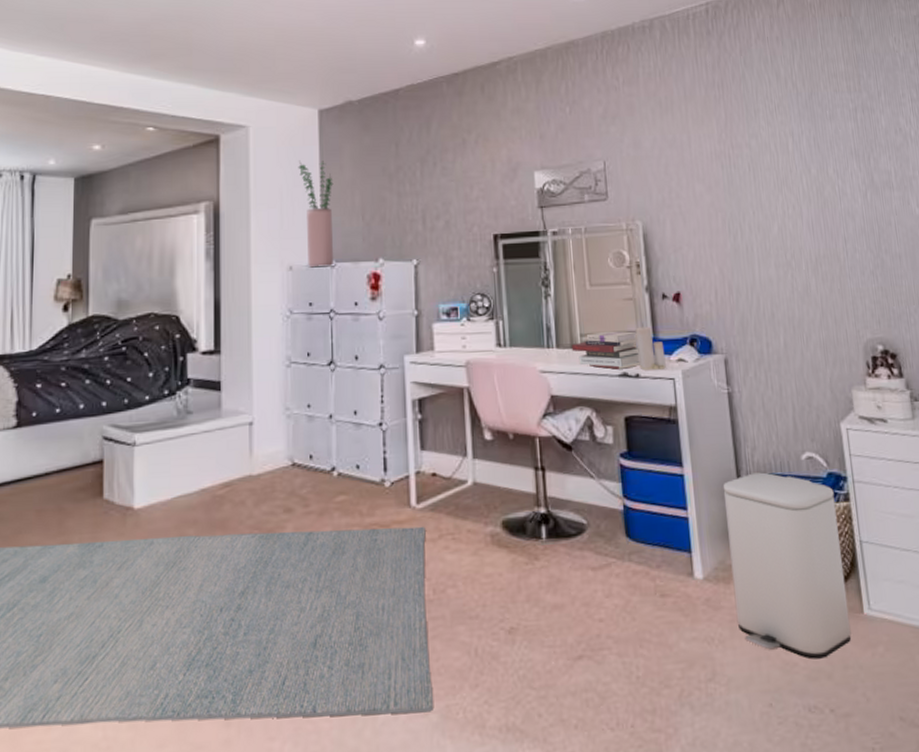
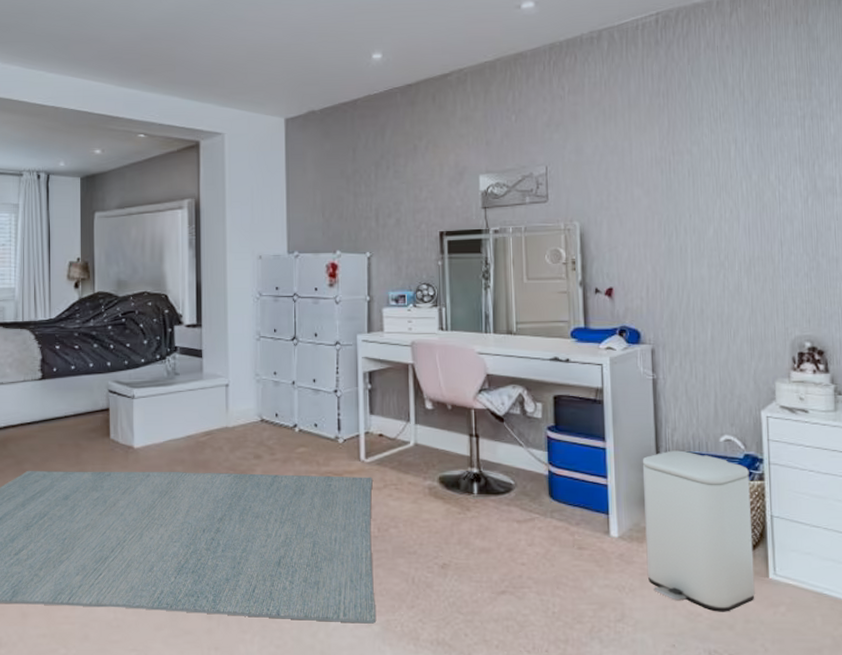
vase: present [298,160,334,268] -> none [267,163,298,257]
books: present [571,331,640,370] -> none [507,320,571,354]
candle: present [635,323,666,371] -> none [568,314,595,356]

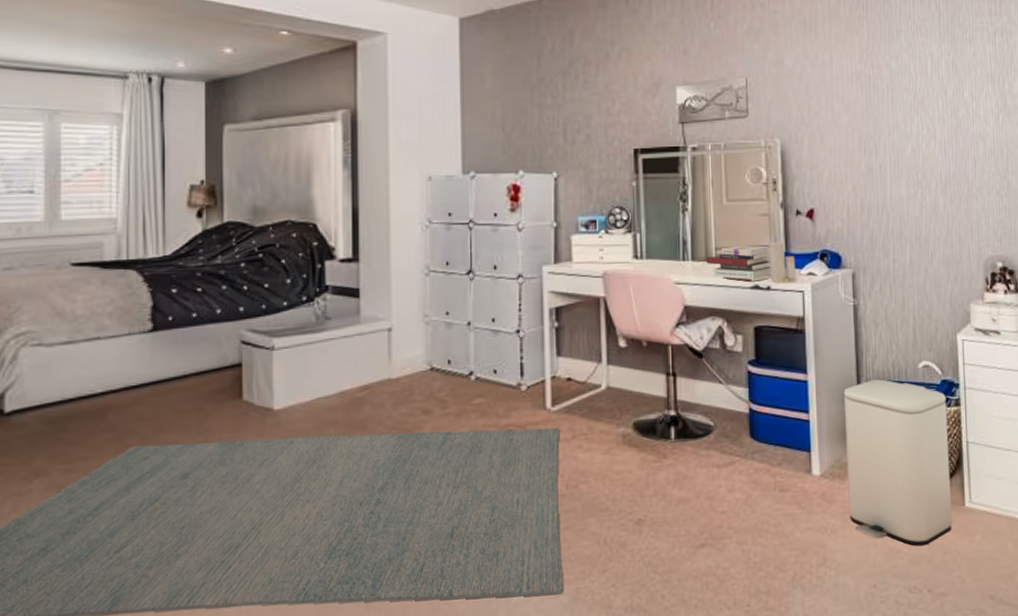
books: none [507,320,571,354] -> present [706,245,772,282]
candle: none [568,314,595,356] -> present [769,238,796,283]

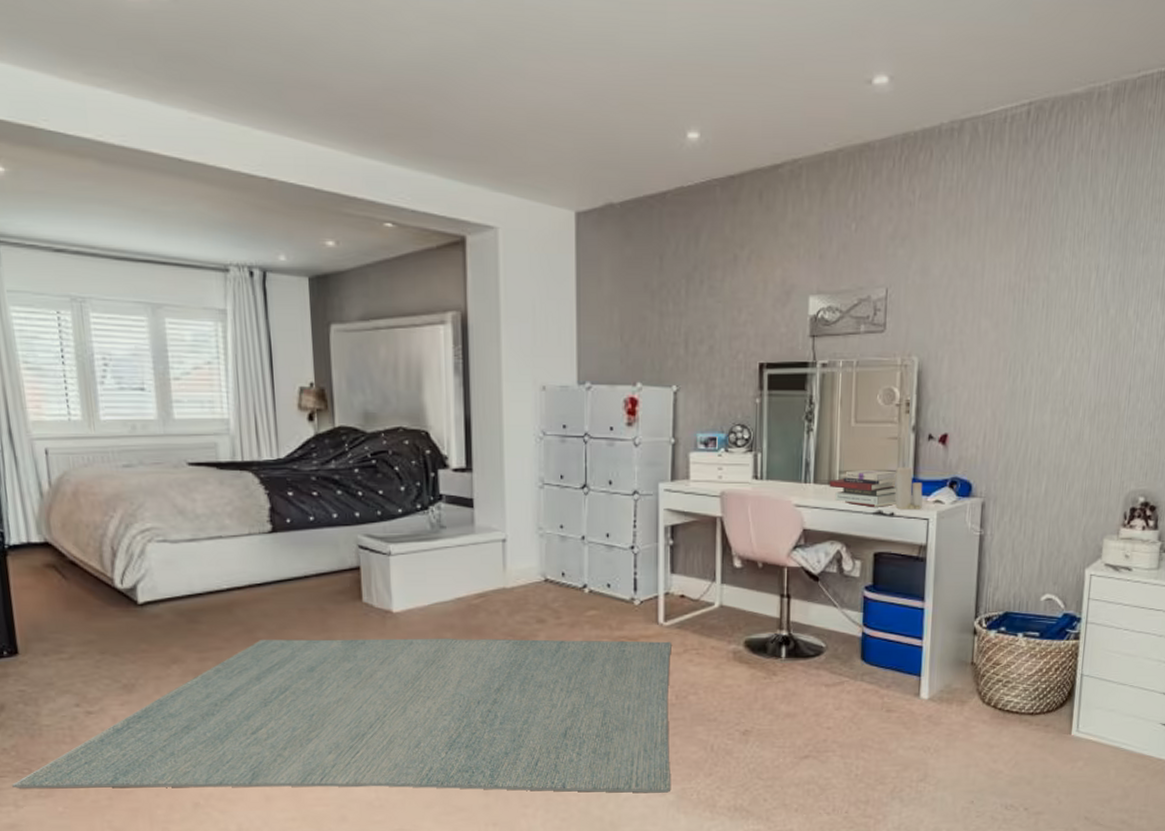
pedal bin: present [843,379,952,546] -> none [953,610,1066,769]

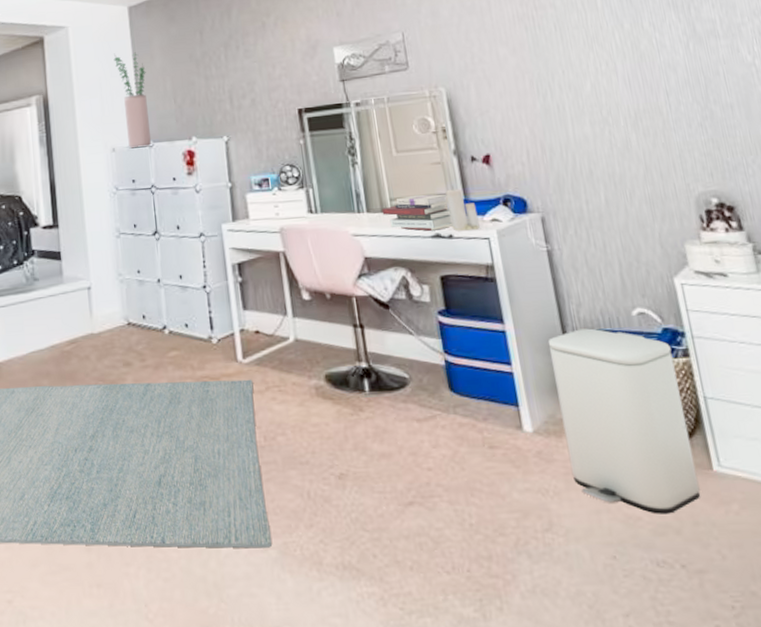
vase: none [552,270,591,389] -> present [113,52,152,149]
pedal bin: none [953,610,1066,769] -> present [548,328,700,514]

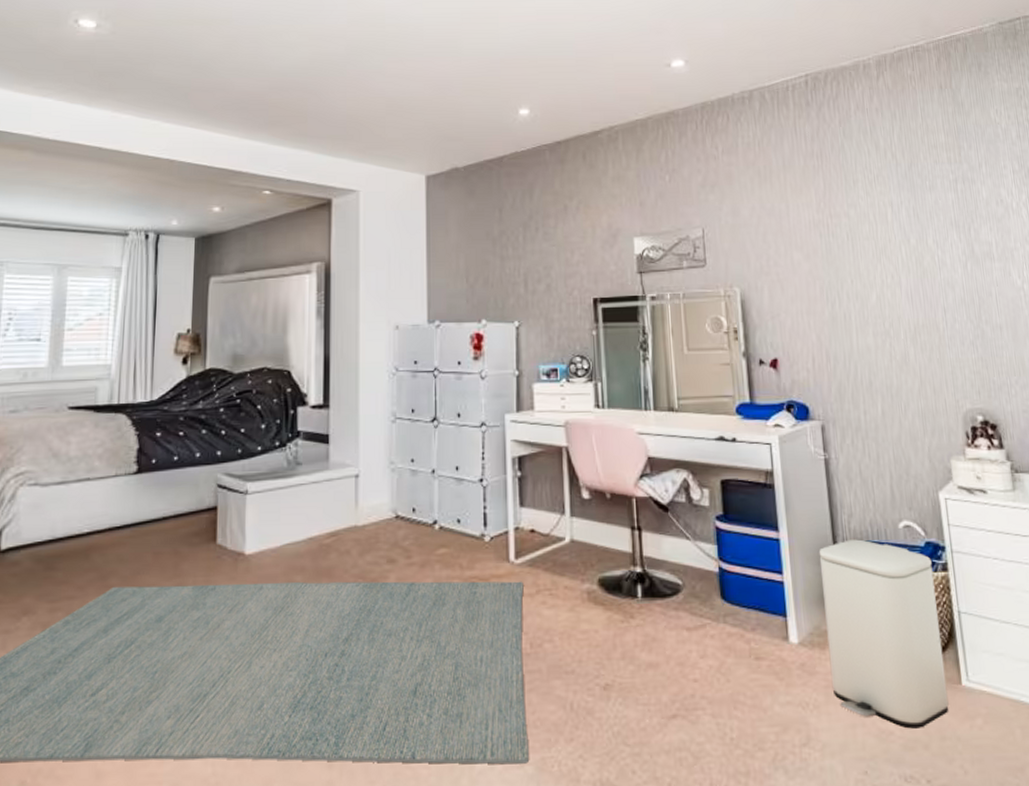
vase: present [113,52,152,149] -> none [405,224,439,327]
books: present [381,194,453,231] -> none [669,395,737,433]
candle: present [446,185,480,231] -> none [732,388,763,435]

